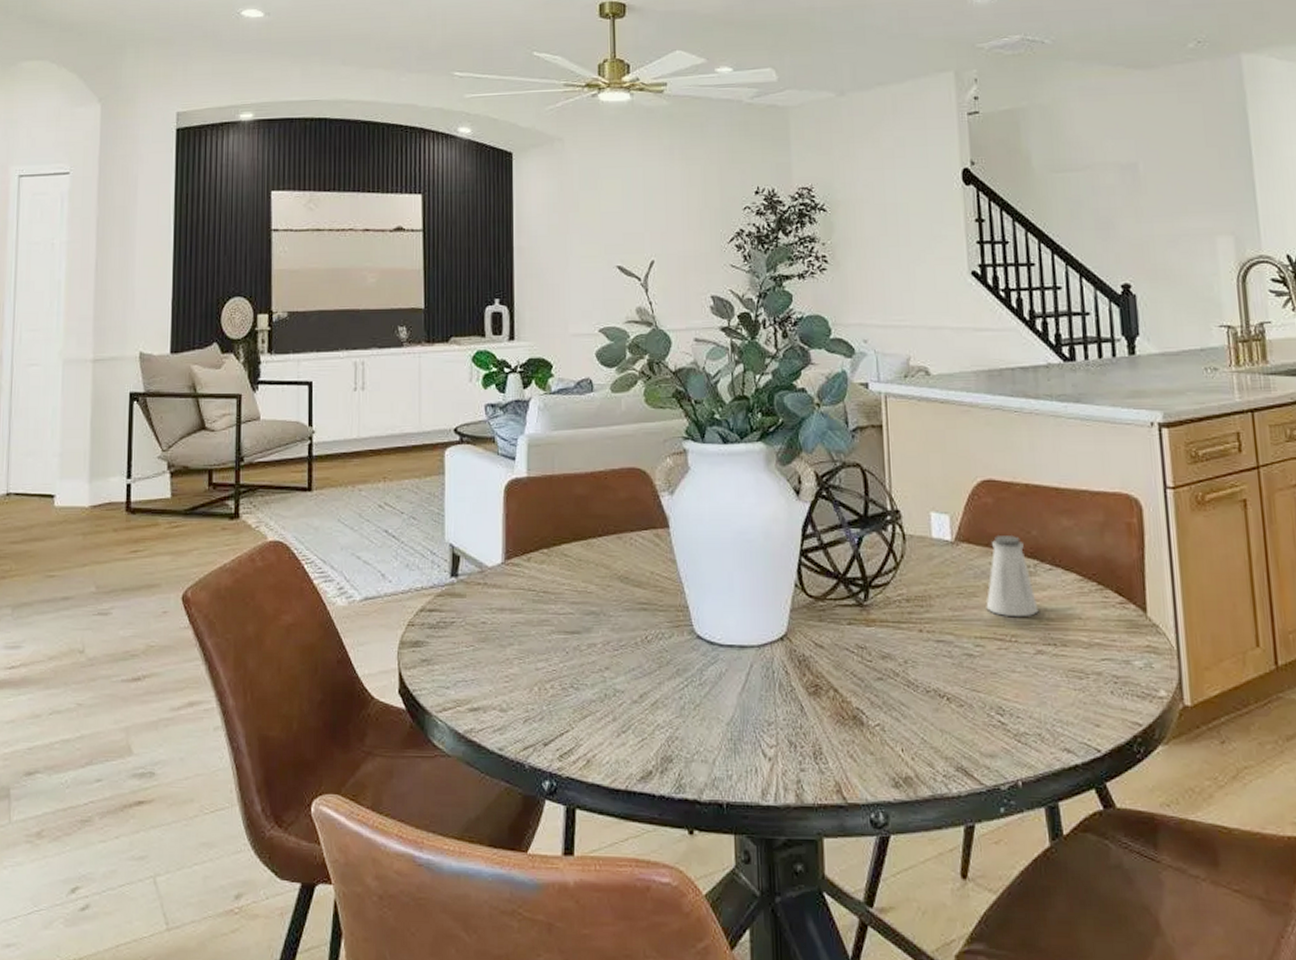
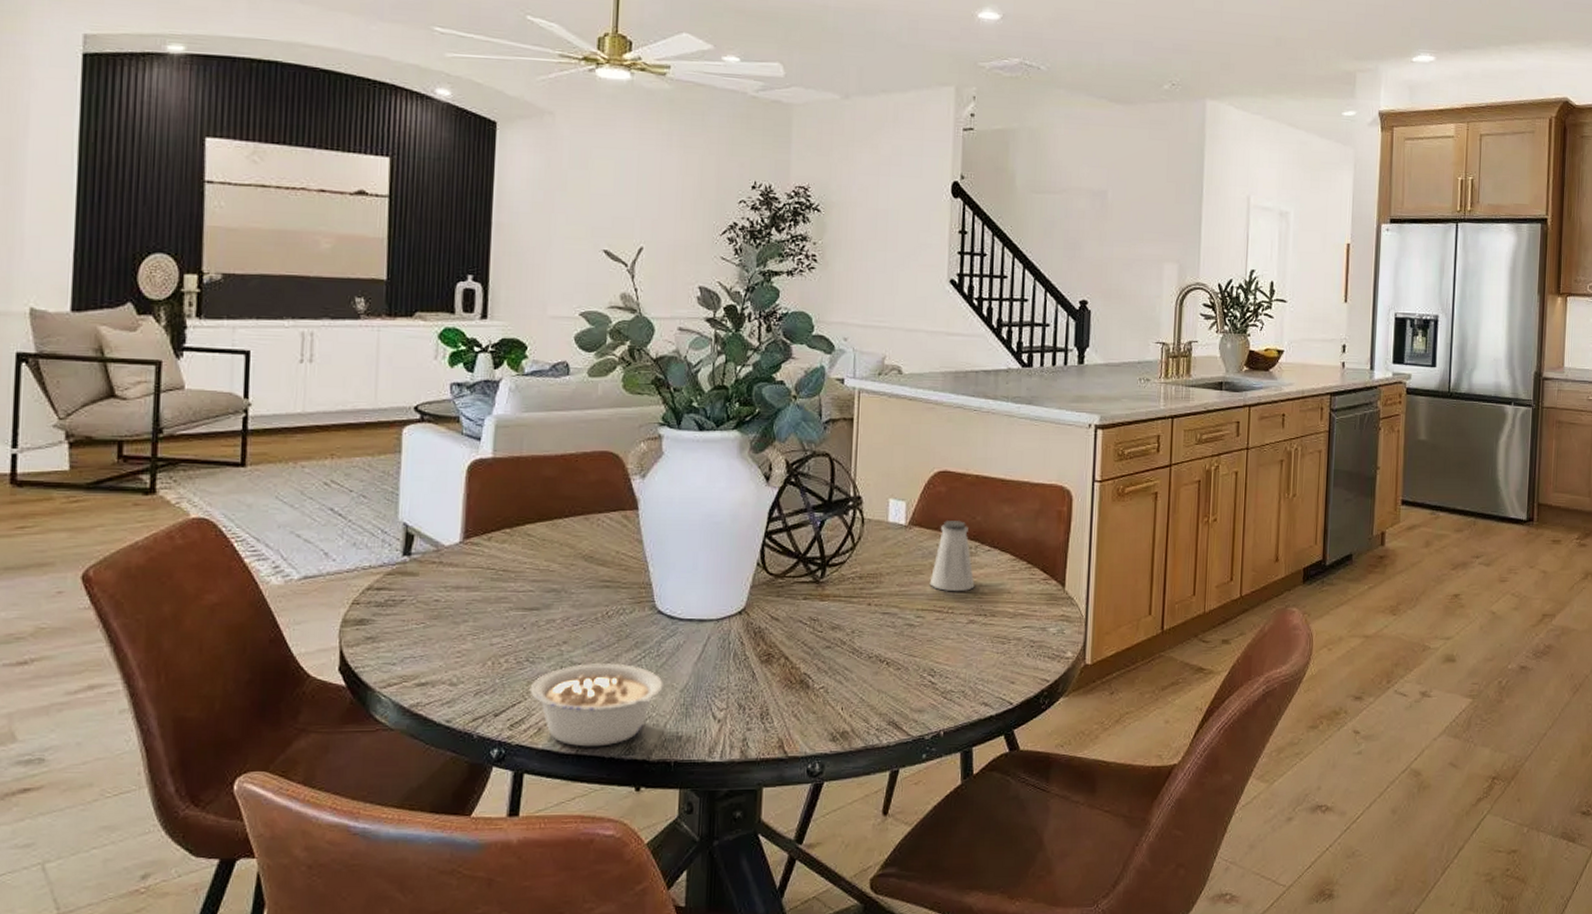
legume: none [576,692,710,783] -> present [530,663,664,747]

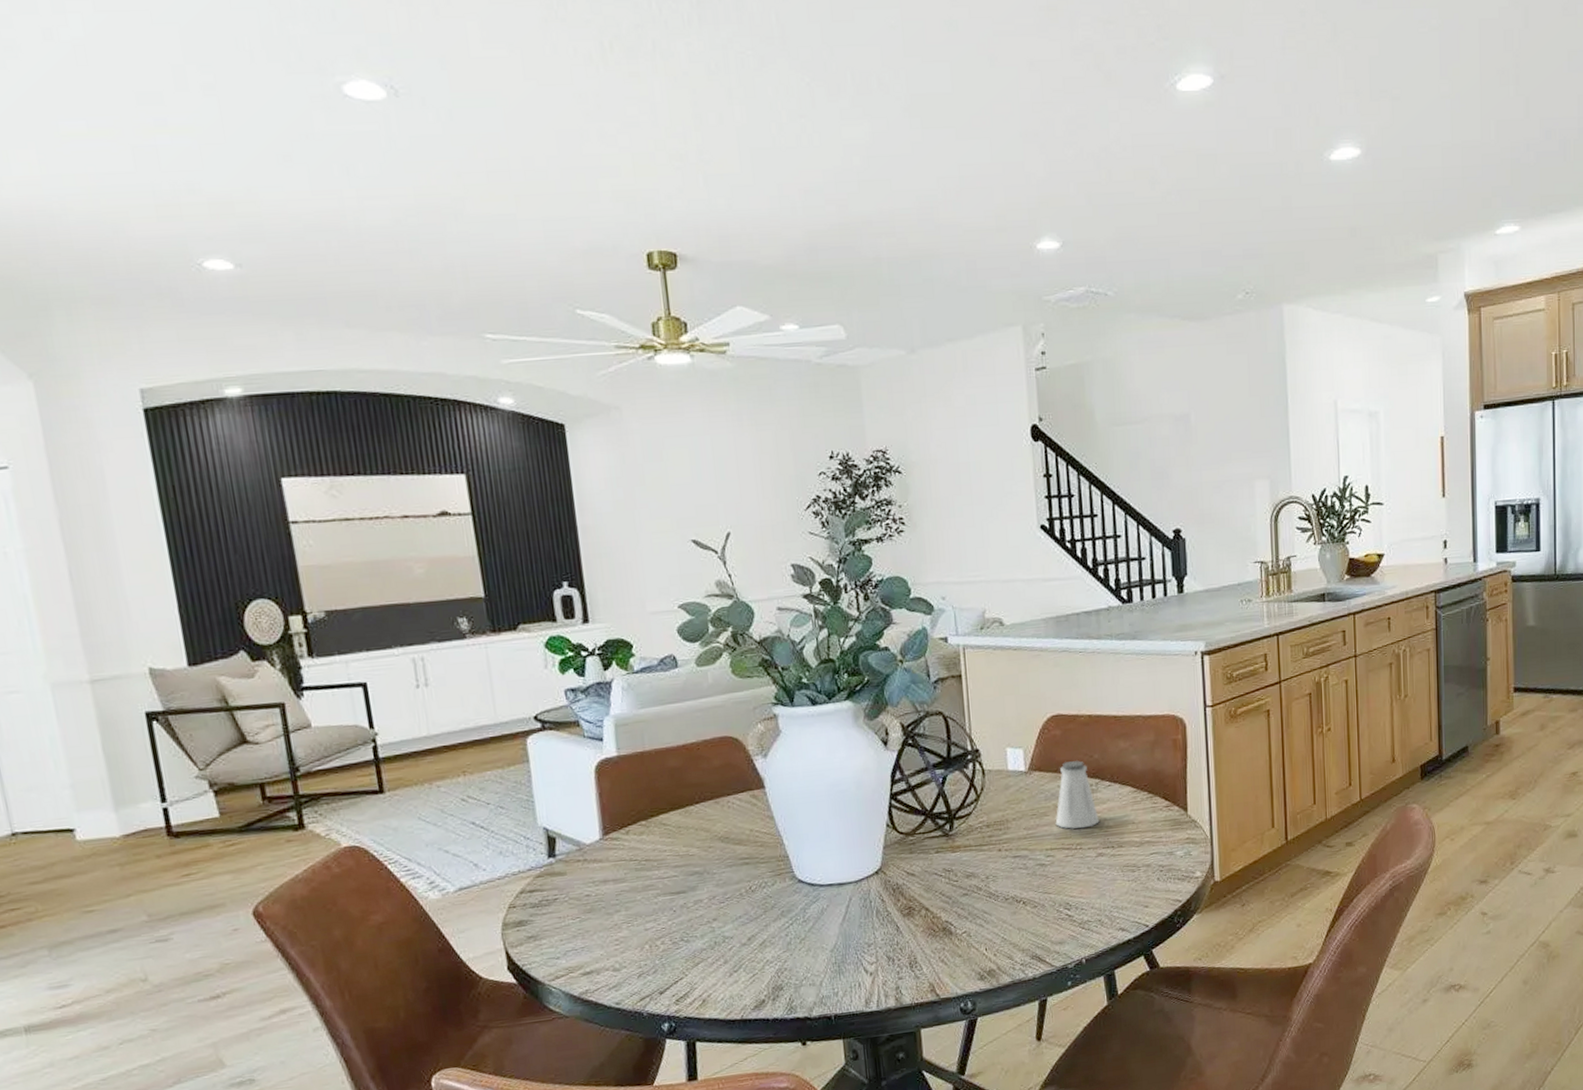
legume: present [530,663,664,747] -> none [689,933,816,1012]

